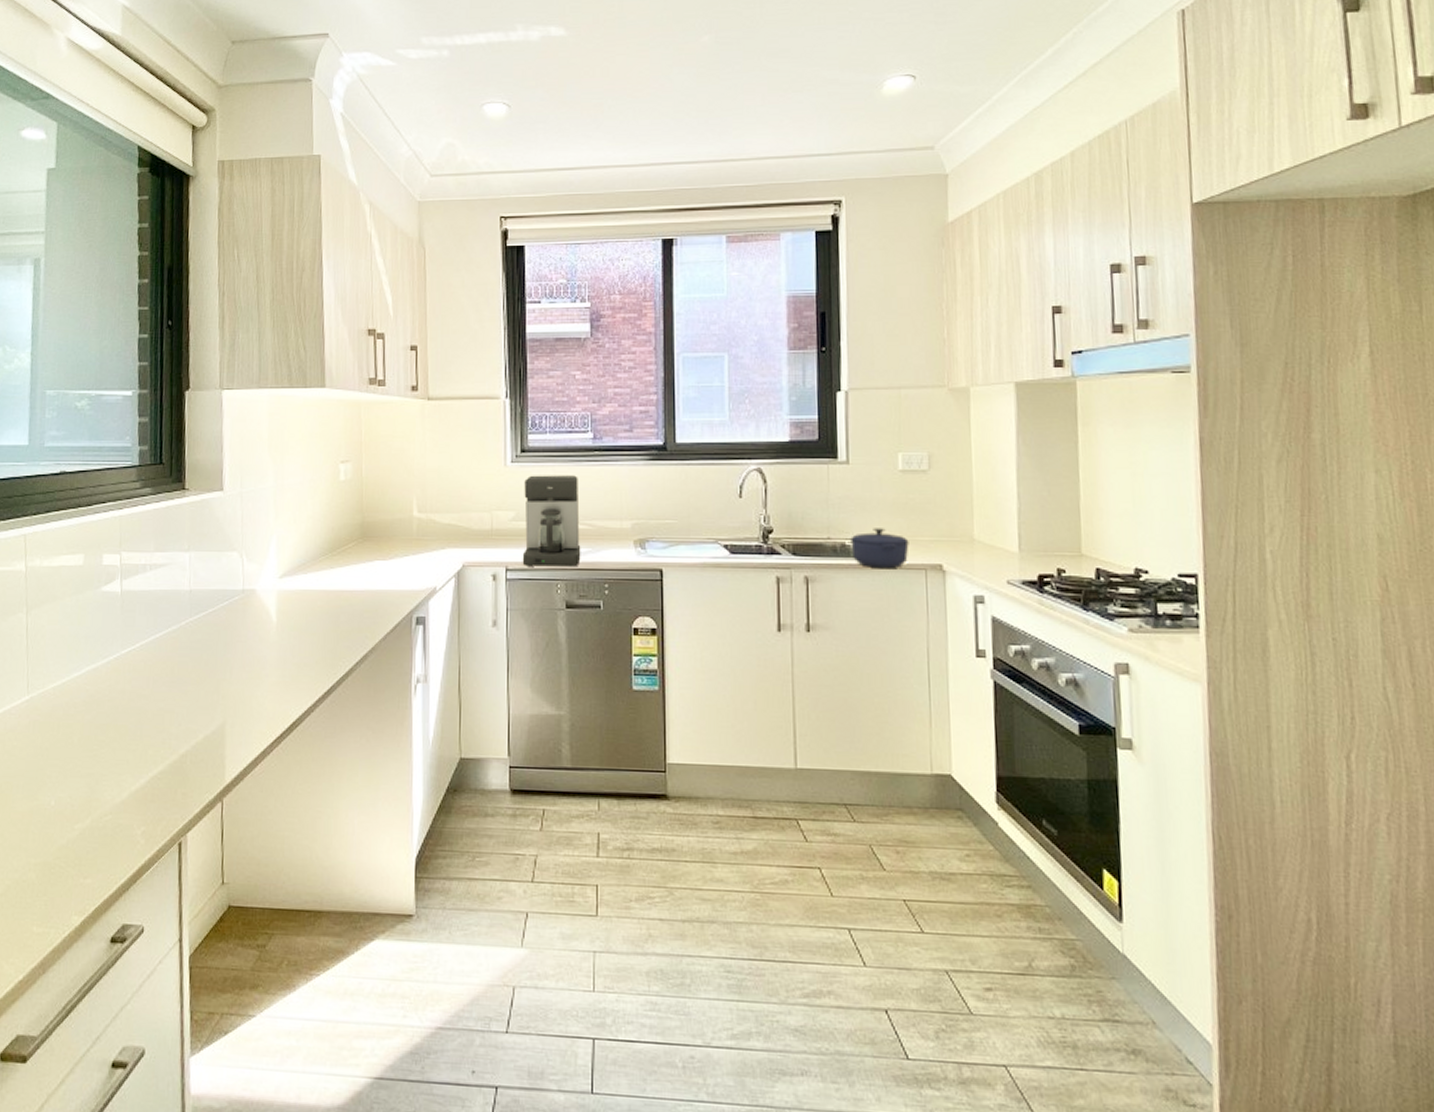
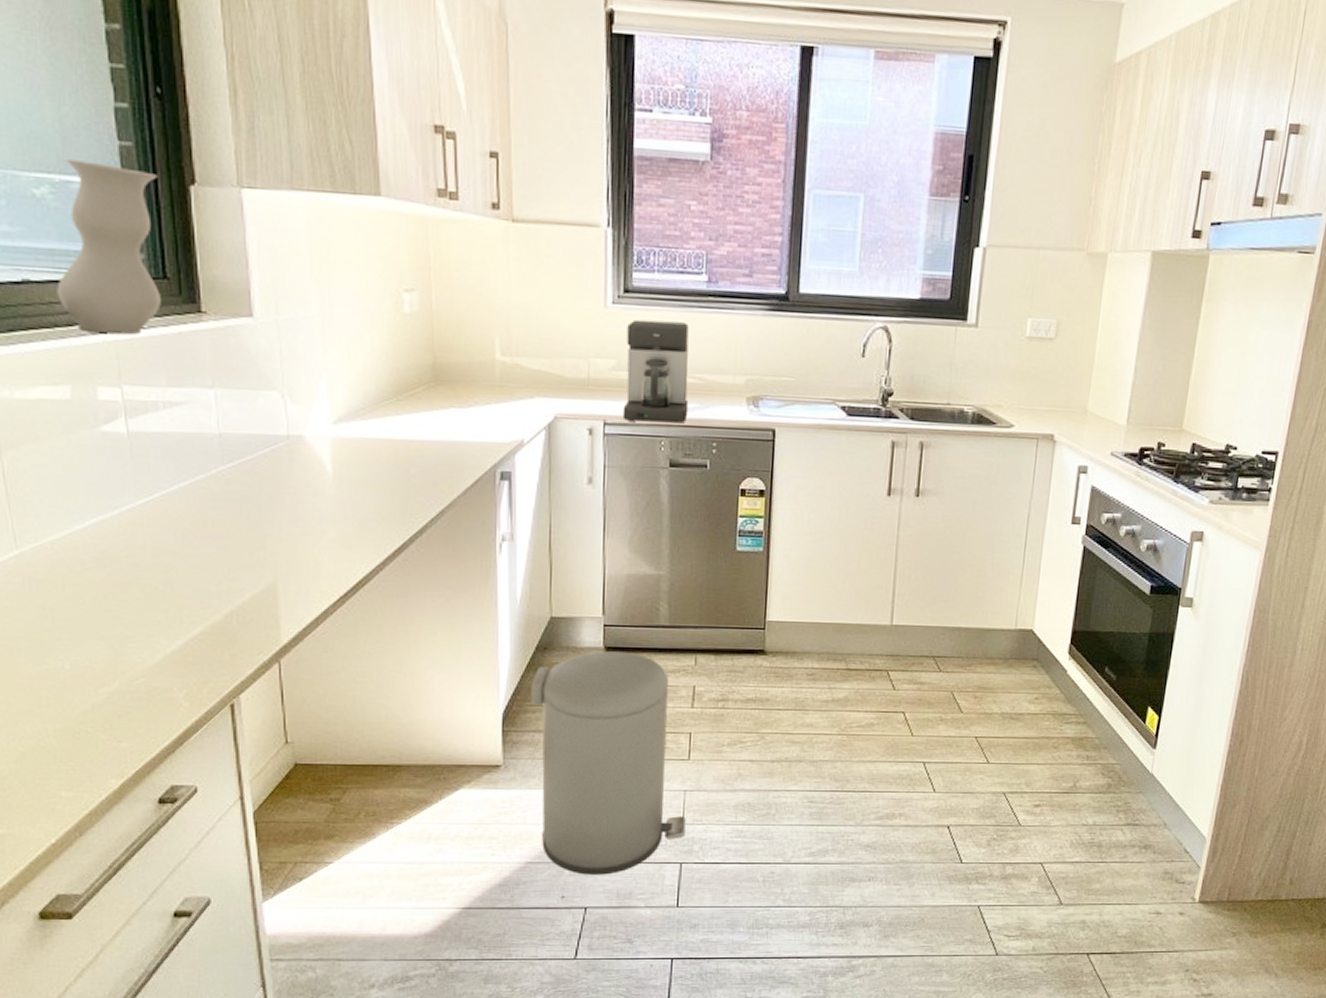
vase: none [83,378,164,511] -> present [57,158,161,336]
pedal bin: none [442,794,596,1048] -> present [531,651,686,875]
cooking pot: present [850,528,909,569] -> none [969,395,1026,437]

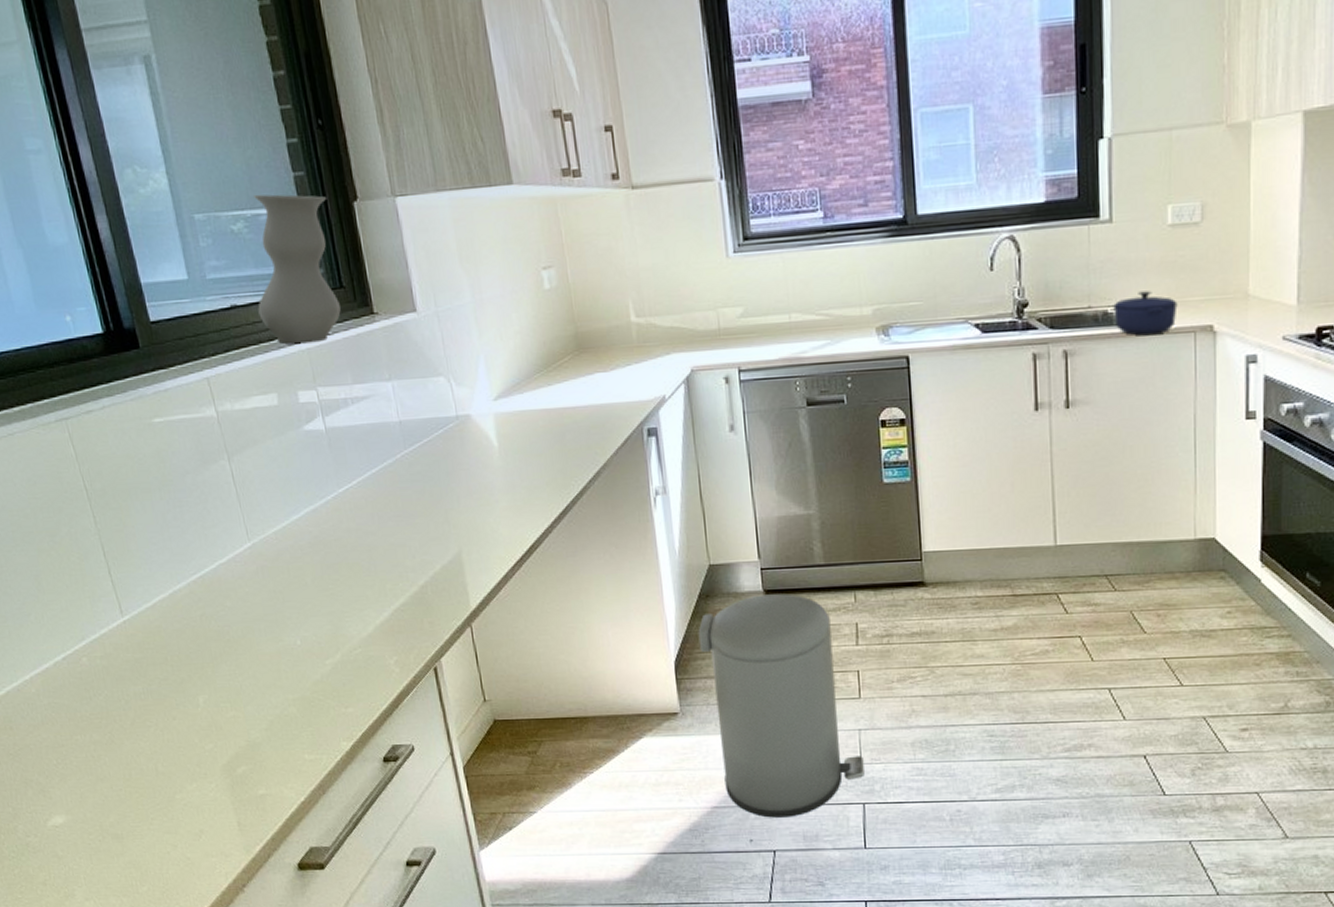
coffee maker: present [622,319,689,424] -> none [750,261,820,365]
cooking pot: none [969,395,1026,437] -> present [1113,290,1178,336]

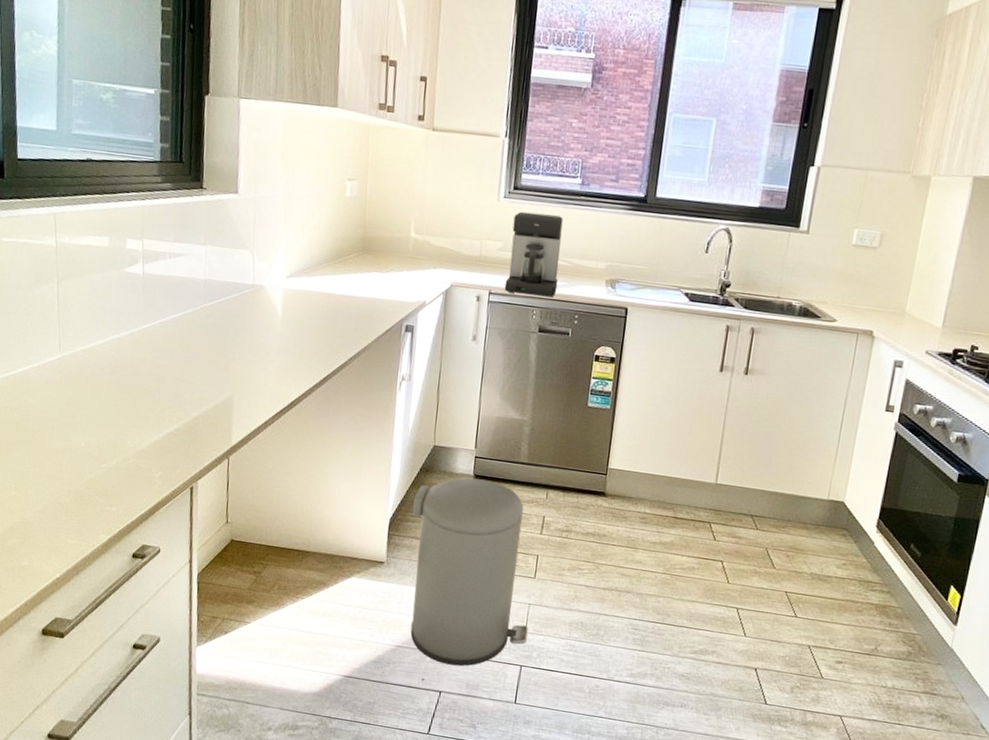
vase: present [254,194,341,345] -> none [108,73,185,203]
coffee maker: none [750,261,820,365] -> present [504,211,563,297]
cooking pot: present [1113,290,1178,336] -> none [796,293,849,330]

